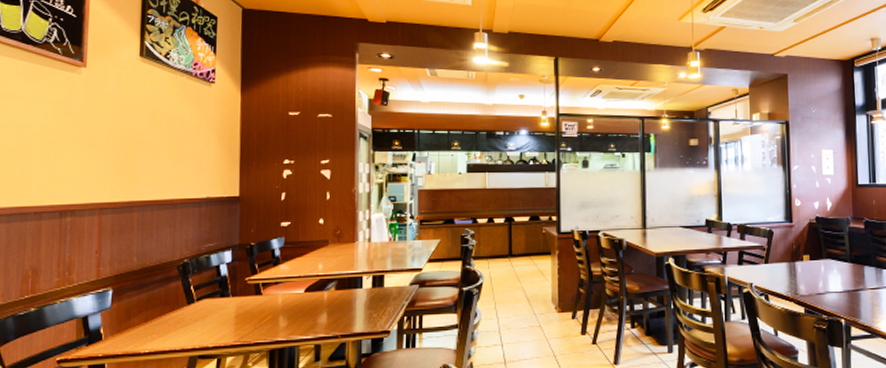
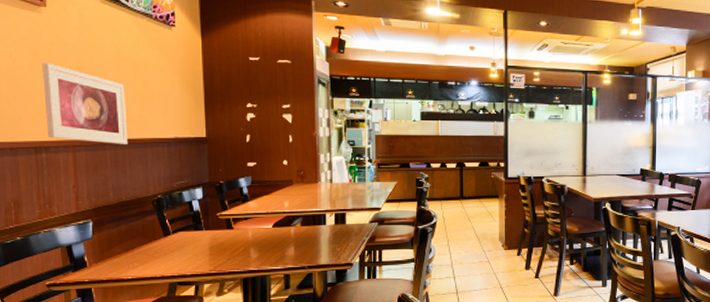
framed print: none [74,123,159,206] -> present [42,63,127,144]

